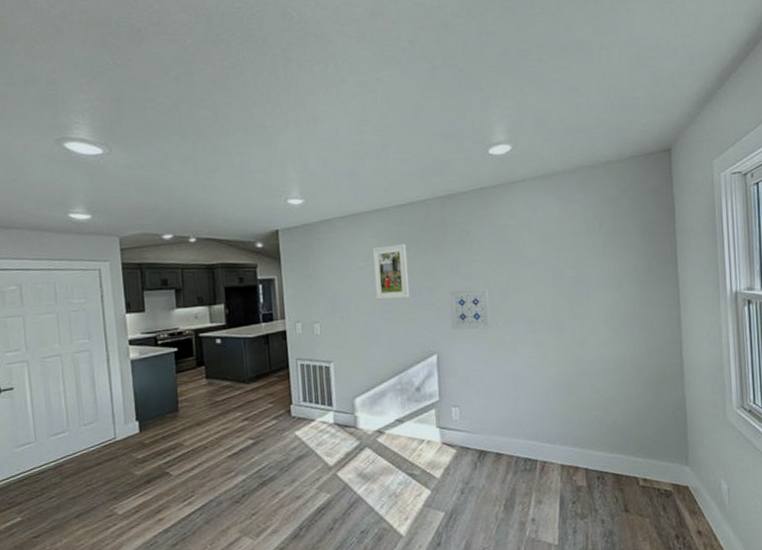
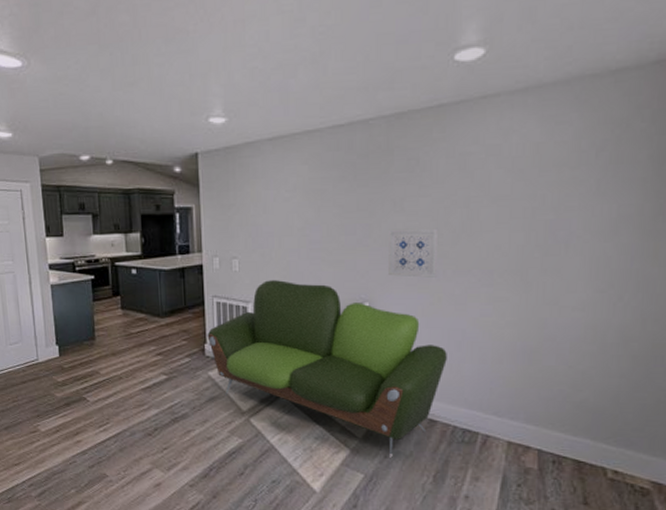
sofa: none [292,340,506,489] -> present [207,280,447,454]
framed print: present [372,244,410,300] -> none [301,173,342,237]

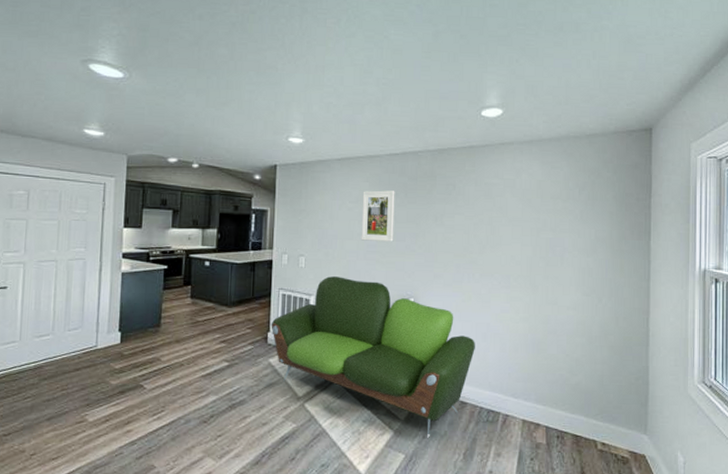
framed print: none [301,173,342,237] -> present [361,190,395,242]
wall art: present [388,228,437,278] -> none [430,238,468,279]

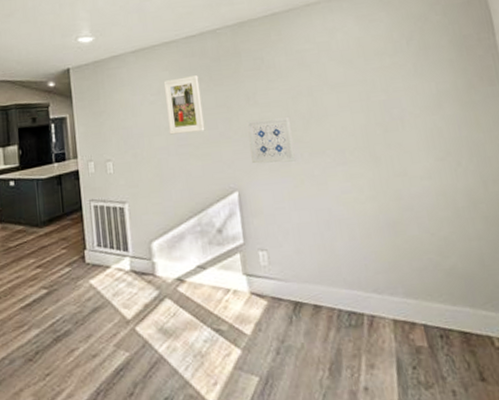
sofa: present [271,276,475,434] -> none [86,178,320,349]
wall art: none [430,238,468,279] -> present [246,117,296,164]

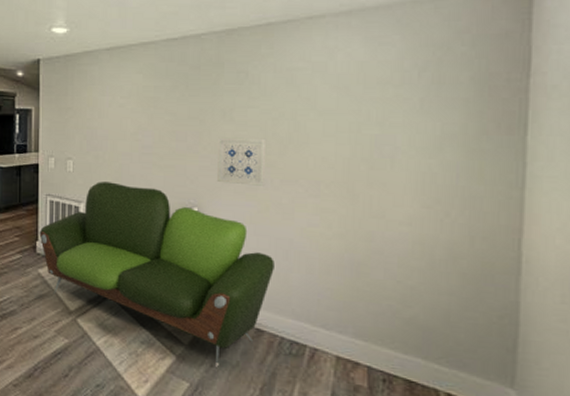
sofa: none [86,178,320,349] -> present [39,182,274,363]
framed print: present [163,75,205,135] -> none [134,82,174,142]

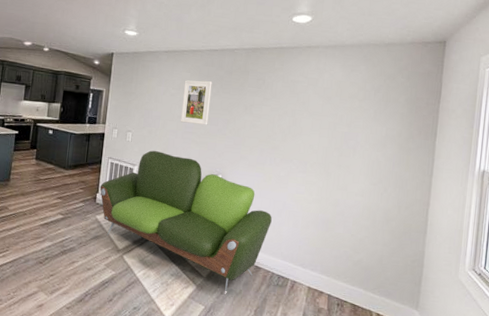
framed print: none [134,82,174,142] -> present [180,80,213,125]
wall art: present [217,137,265,186] -> none [237,125,273,162]

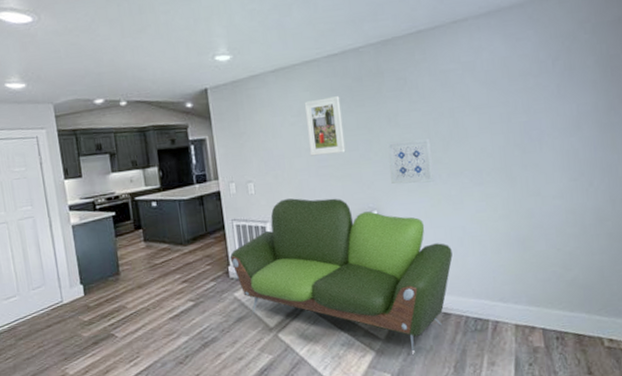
wall art: none [237,125,273,162] -> present [387,139,434,185]

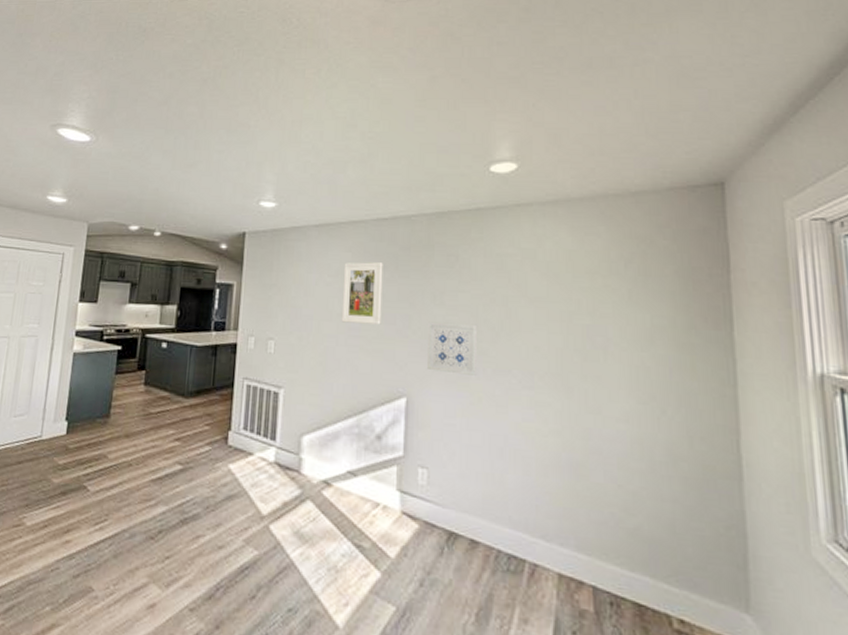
sofa: present [229,198,453,351] -> none [232,365,489,581]

